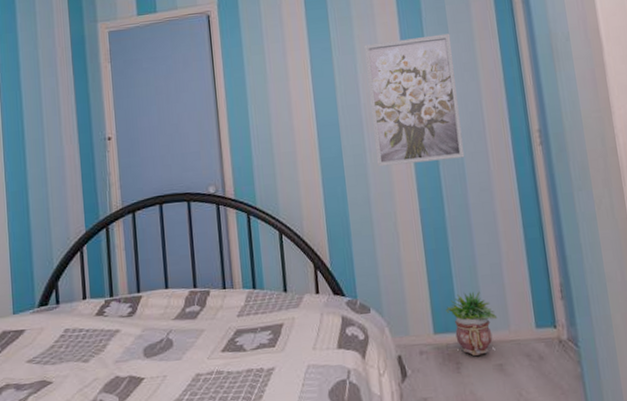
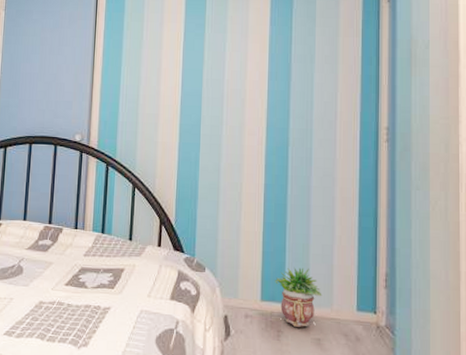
wall art: present [364,33,465,167] -> none [231,26,317,143]

